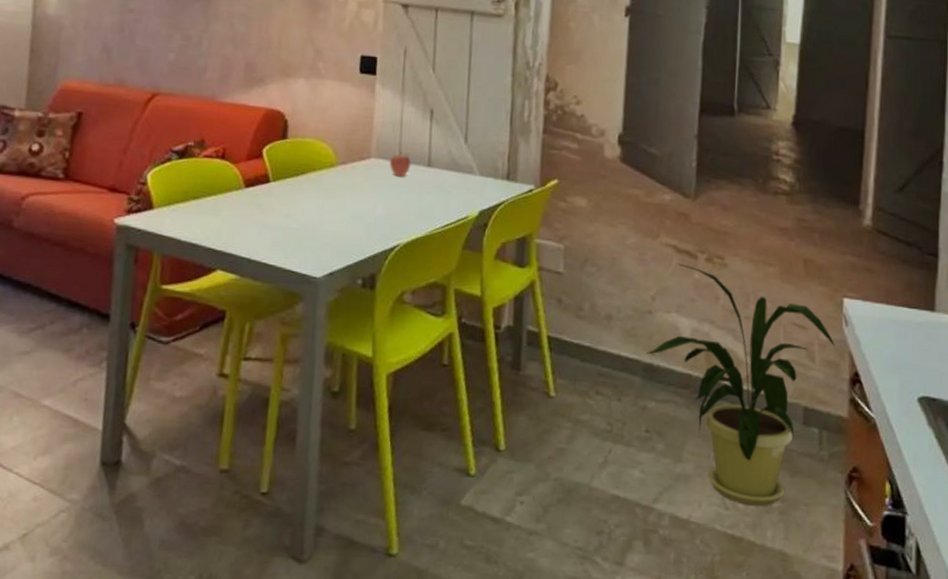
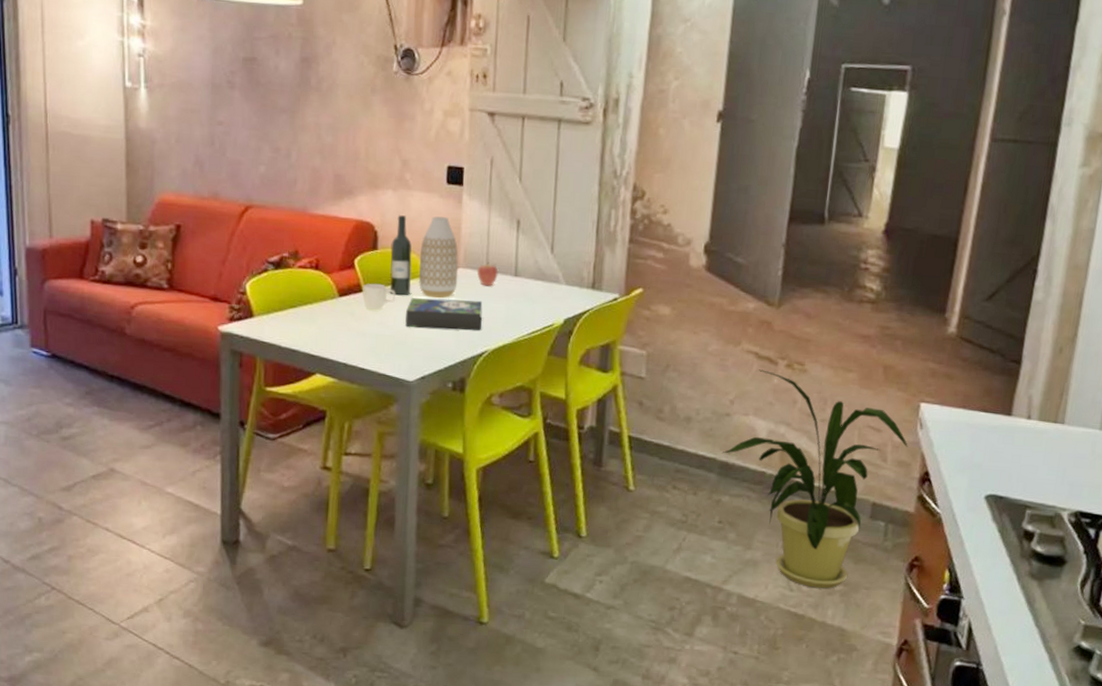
mug: none [270,173,304,202] -> present [362,283,395,311]
wine bottle: none [298,104,323,187] -> present [390,215,412,296]
book: none [314,188,395,223] -> present [405,297,483,330]
vase: none [329,105,371,189] -> present [418,216,459,298]

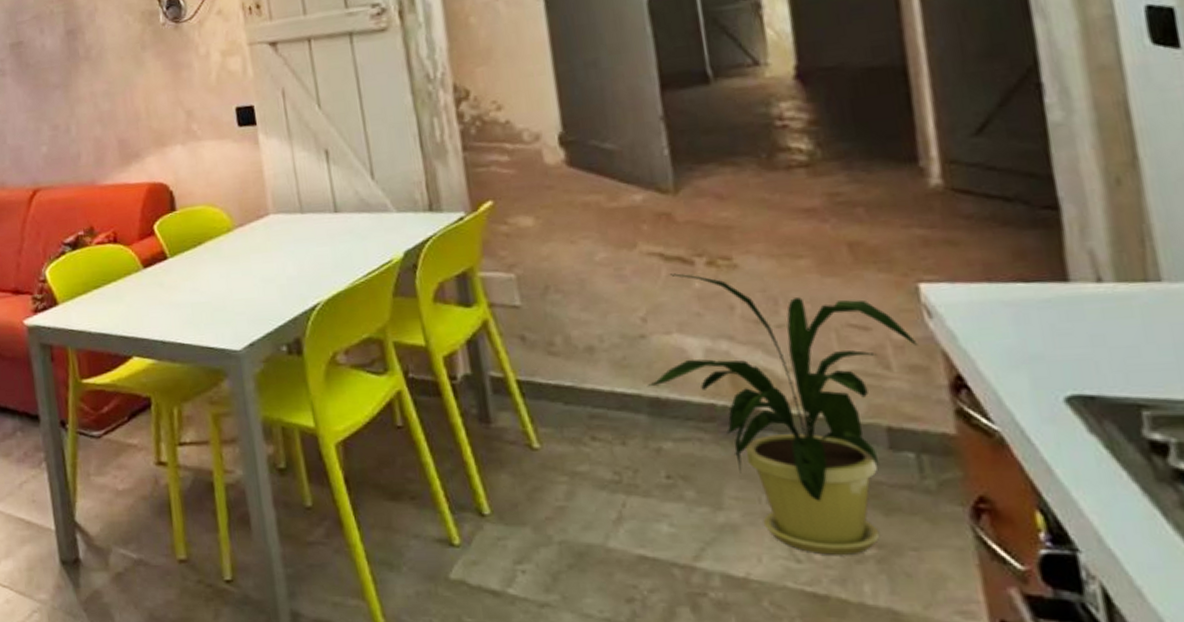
mug: present [362,283,395,311] -> none [167,247,205,278]
wine bottle: present [390,215,412,296] -> none [189,169,221,257]
book: present [405,297,483,330] -> none [219,246,308,289]
vase: present [418,216,459,298] -> none [222,162,271,252]
fruit: present [477,262,498,287] -> none [290,202,316,230]

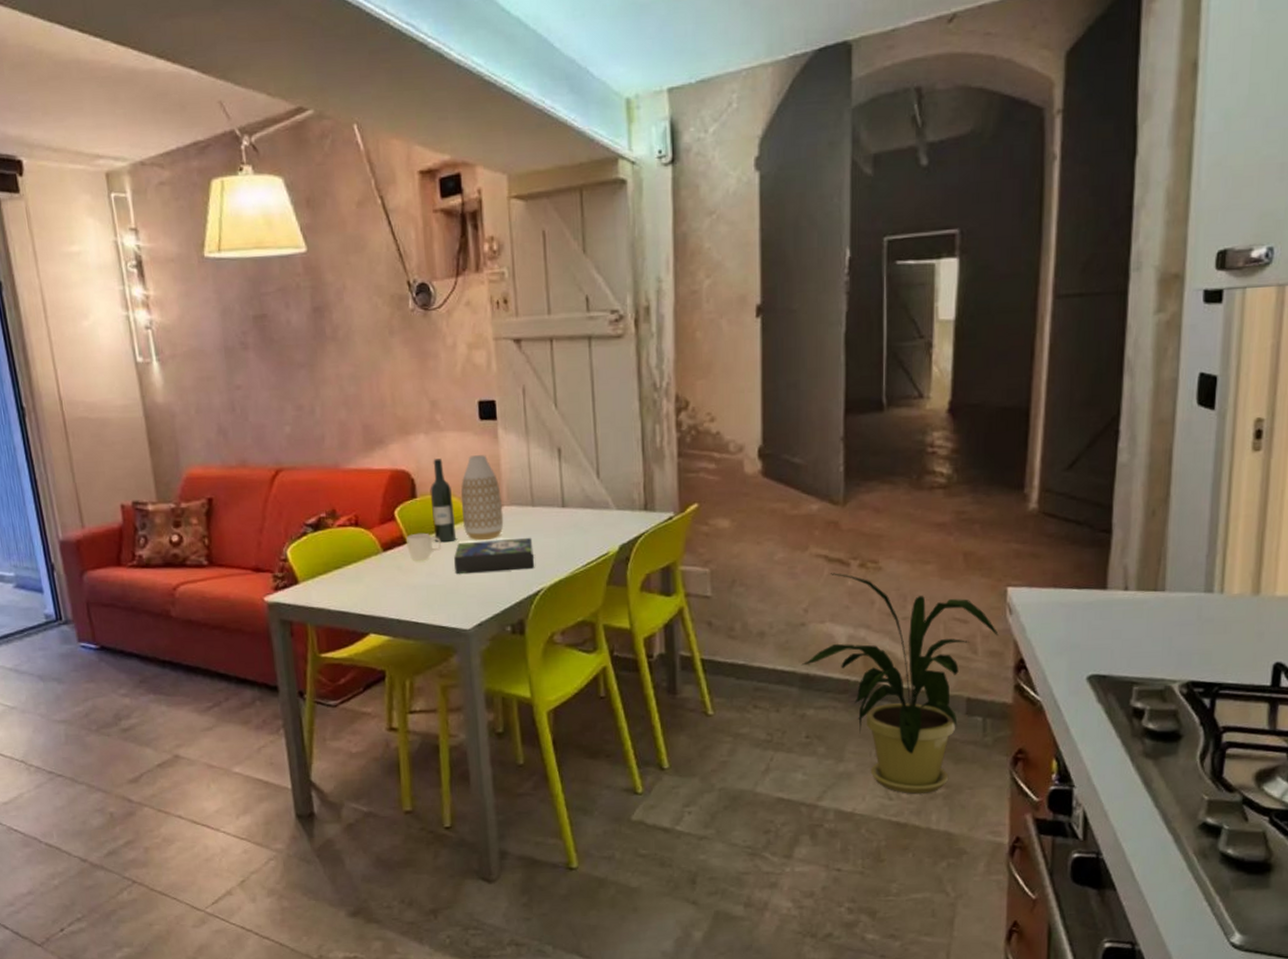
mug: none [167,247,205,278] -> present [406,532,441,562]
wine bottle: none [189,169,221,257] -> present [430,459,457,543]
book: none [219,246,308,289] -> present [454,537,535,574]
vase: none [222,162,271,252] -> present [461,455,504,540]

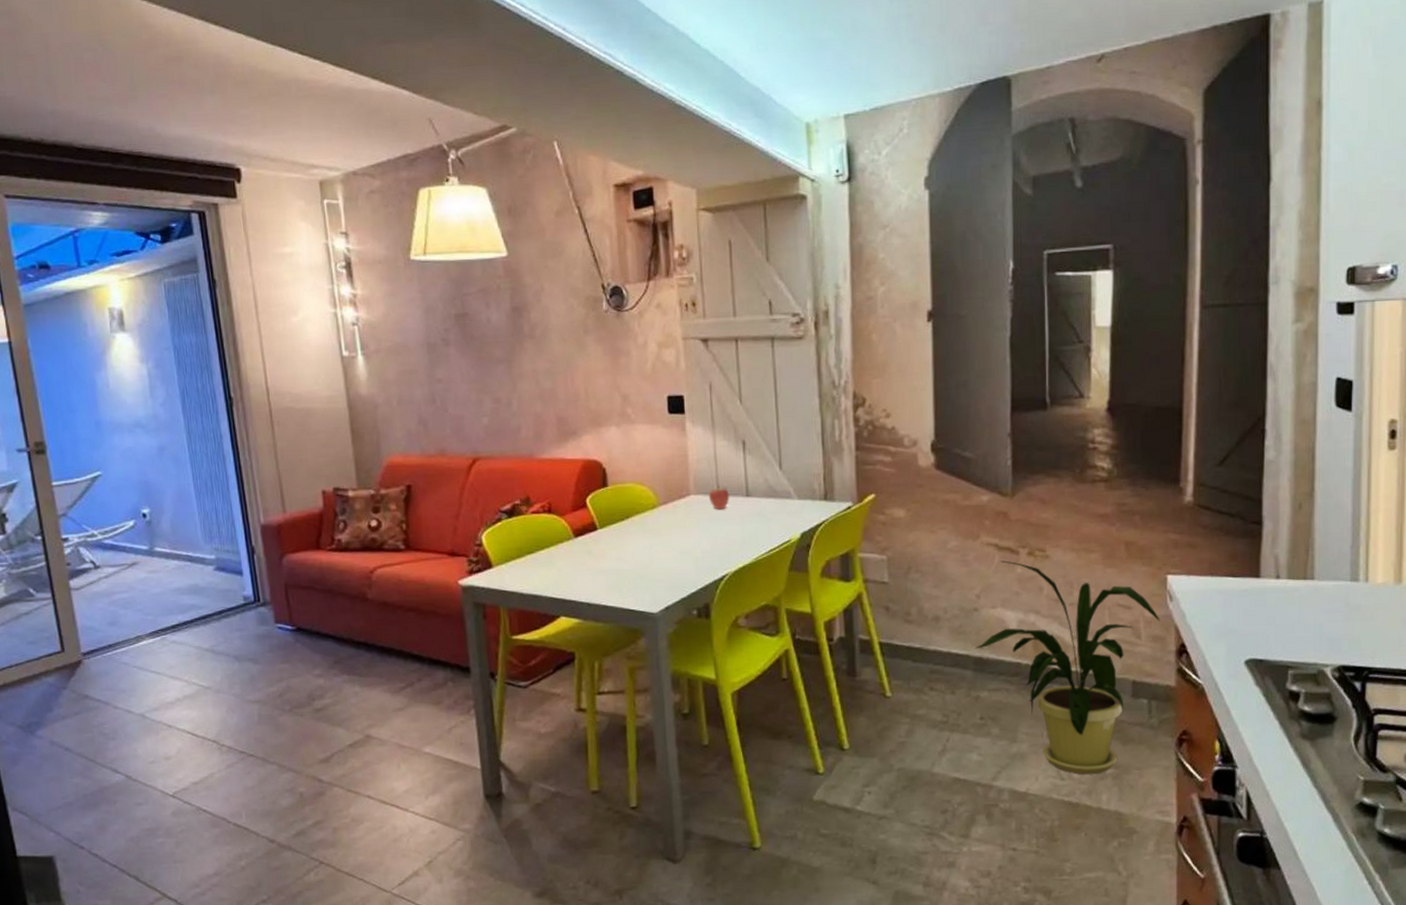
mug: present [406,532,441,562] -> none [597,519,630,547]
wine bottle: present [430,459,457,543] -> none [620,450,646,530]
book: present [454,537,535,574] -> none [643,524,720,559]
vase: present [461,455,504,540] -> none [650,446,691,527]
fruit: none [522,496,545,522] -> present [708,486,730,510]

